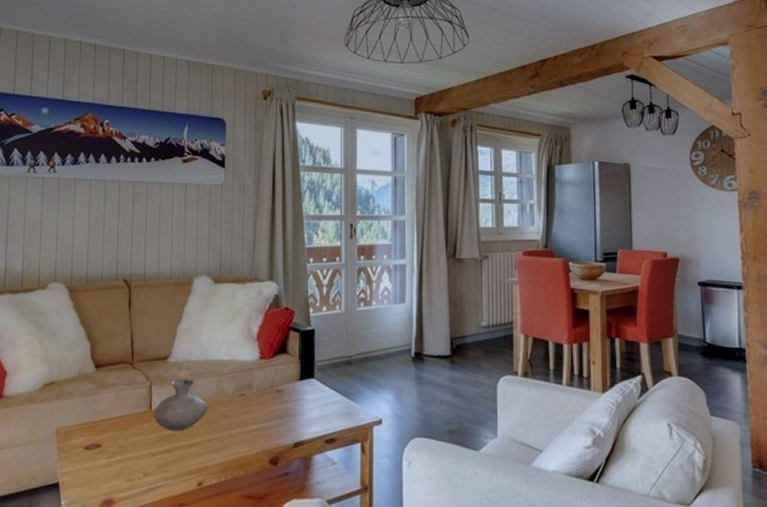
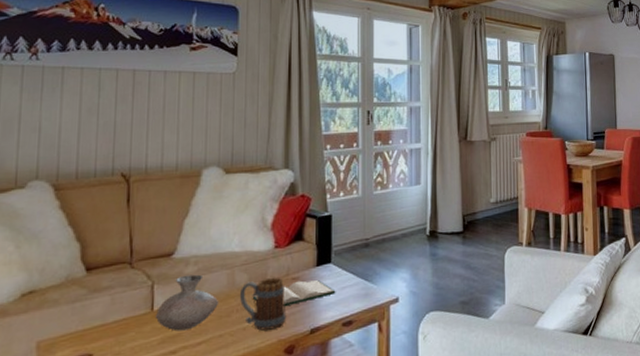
mug: none [227,387,271,439] -> present [239,277,287,331]
hardback book: none [239,393,319,418] -> present [252,280,336,307]

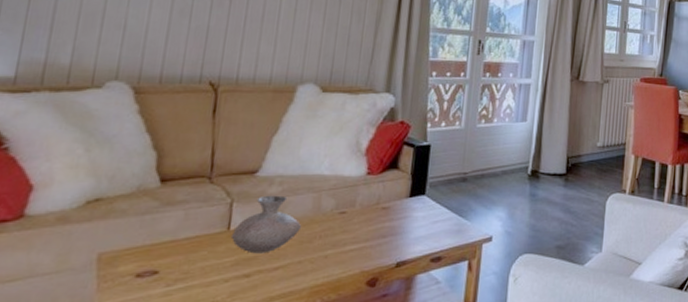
mug: present [239,277,287,331] -> none [323,205,373,260]
hardback book: present [252,280,336,307] -> none [337,211,427,237]

